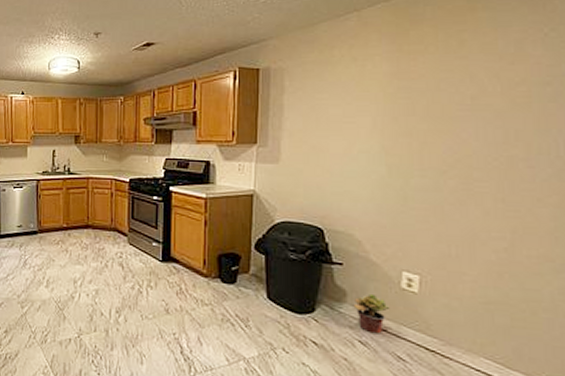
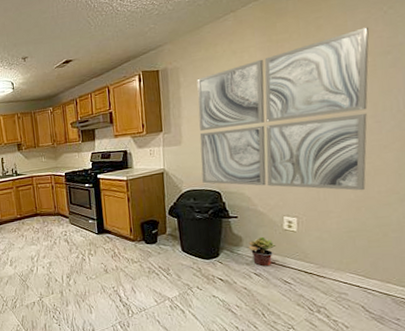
wall art: none [301,49,524,252] -> present [197,27,369,191]

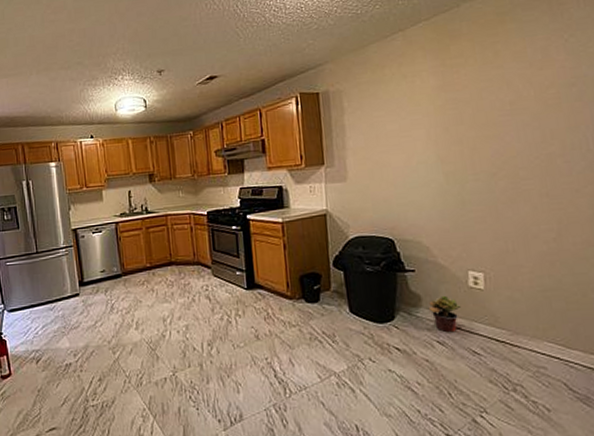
wall art: present [197,27,369,191] -> none [363,55,559,242]

